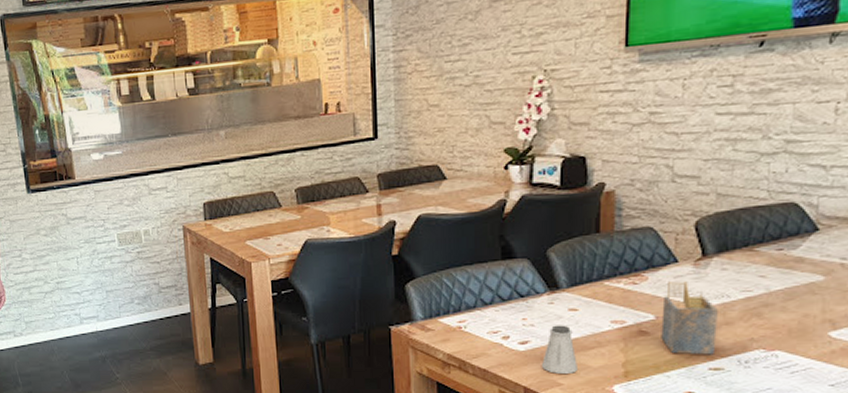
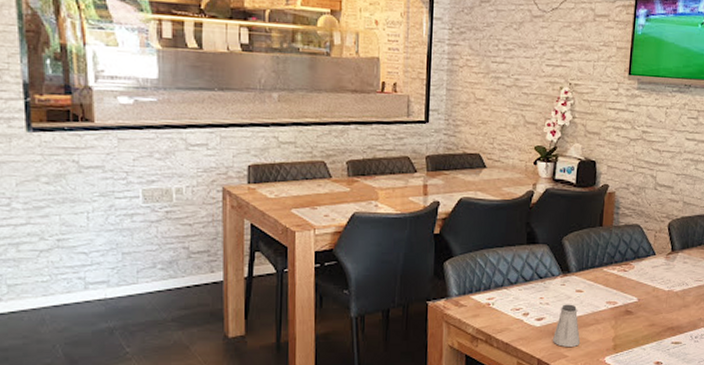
napkin holder: present [661,281,718,355] -> none [641,271,680,332]

